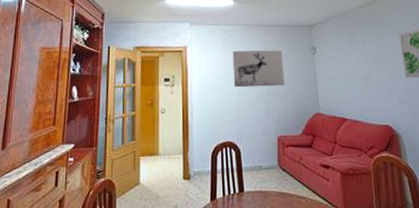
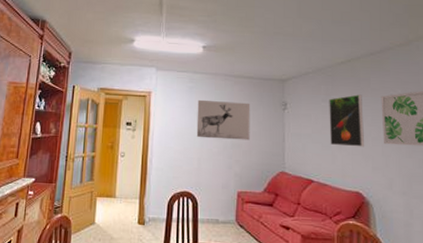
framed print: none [353,34,389,84] -> present [329,94,364,147]

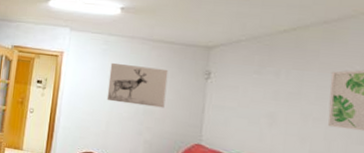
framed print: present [329,94,364,147] -> none [259,68,307,128]

